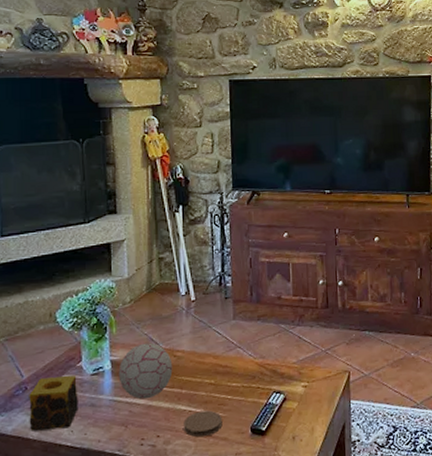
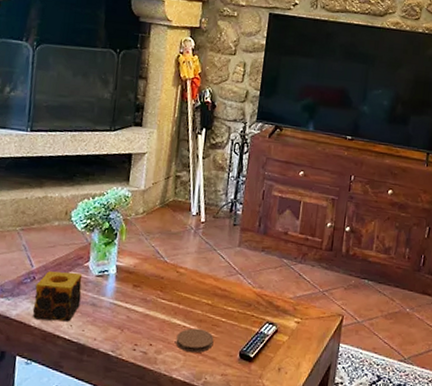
decorative ball: present [118,343,173,399] -> none [121,254,175,308]

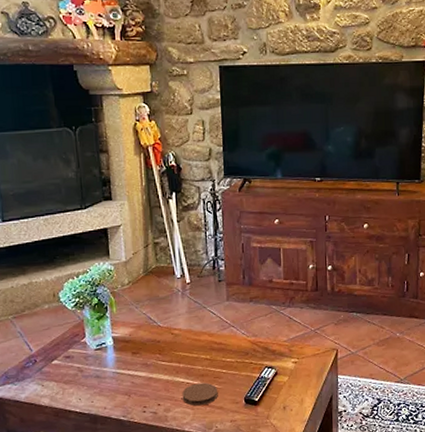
candle: present [32,271,83,322] -> none [38,350,85,399]

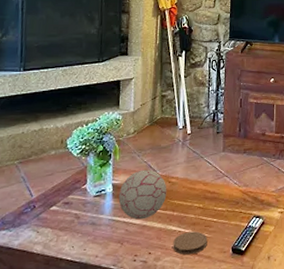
decorative ball: none [120,321,171,372] -> present [118,169,167,220]

